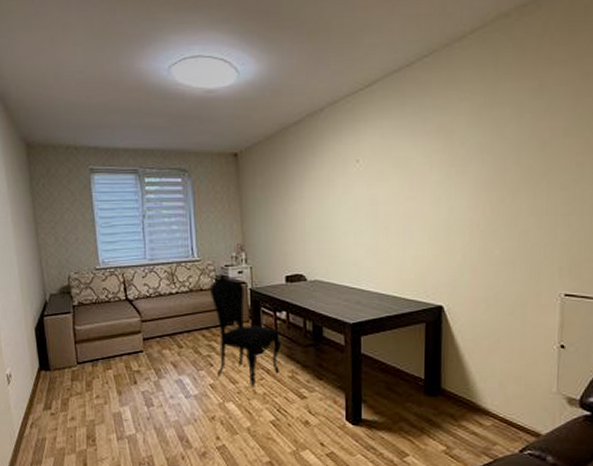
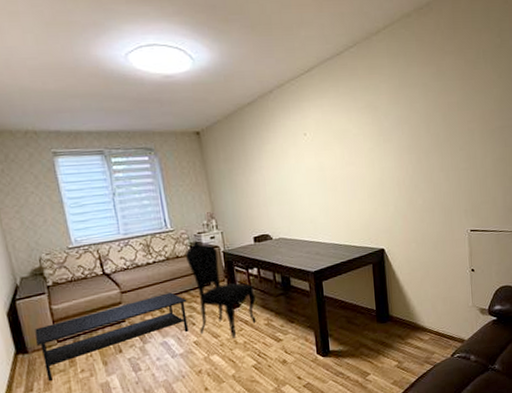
coffee table: none [57,327,207,403] -> present [35,292,188,382]

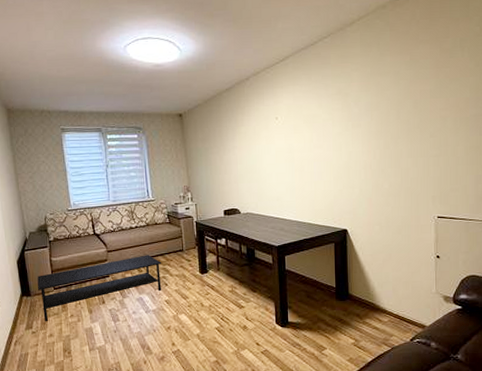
dining chair: present [186,241,256,338] -> none [163,210,223,301]

